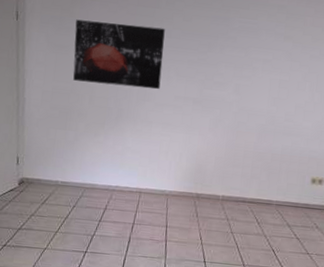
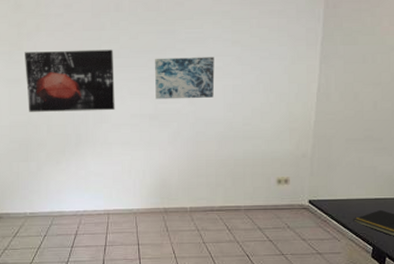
wall art: none [202,43,265,90] -> present [155,57,215,100]

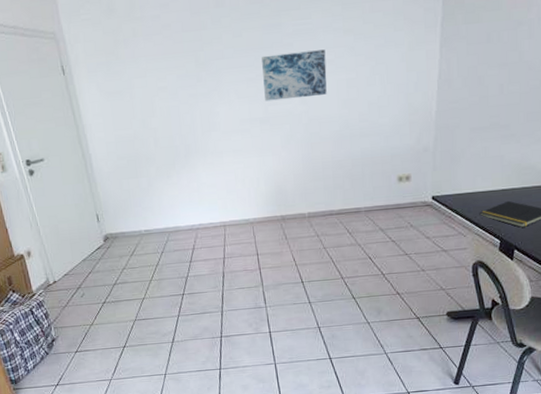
wall art: present [25,49,115,112] -> none [123,50,223,126]

